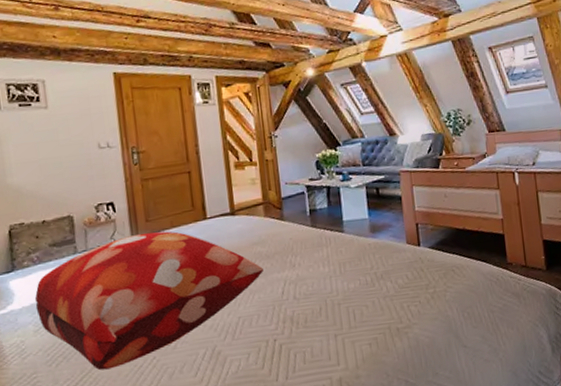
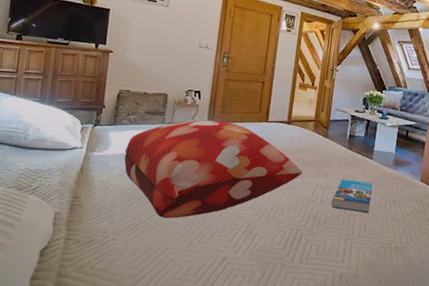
book: none [307,260,355,303] -> present [331,179,373,213]

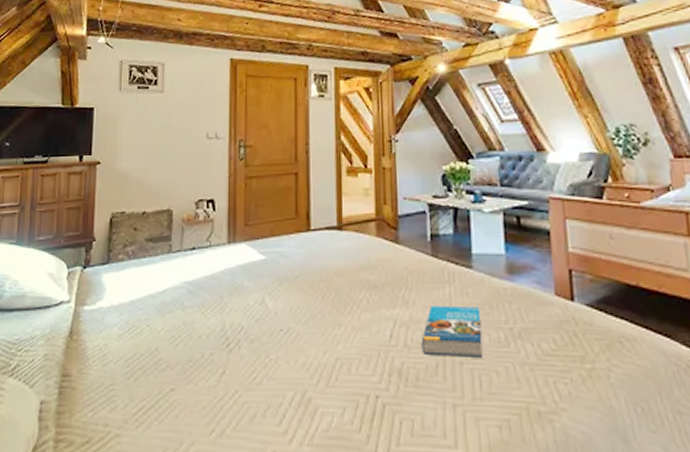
decorative pillow: present [124,120,303,219] -> none [123,238,371,396]

